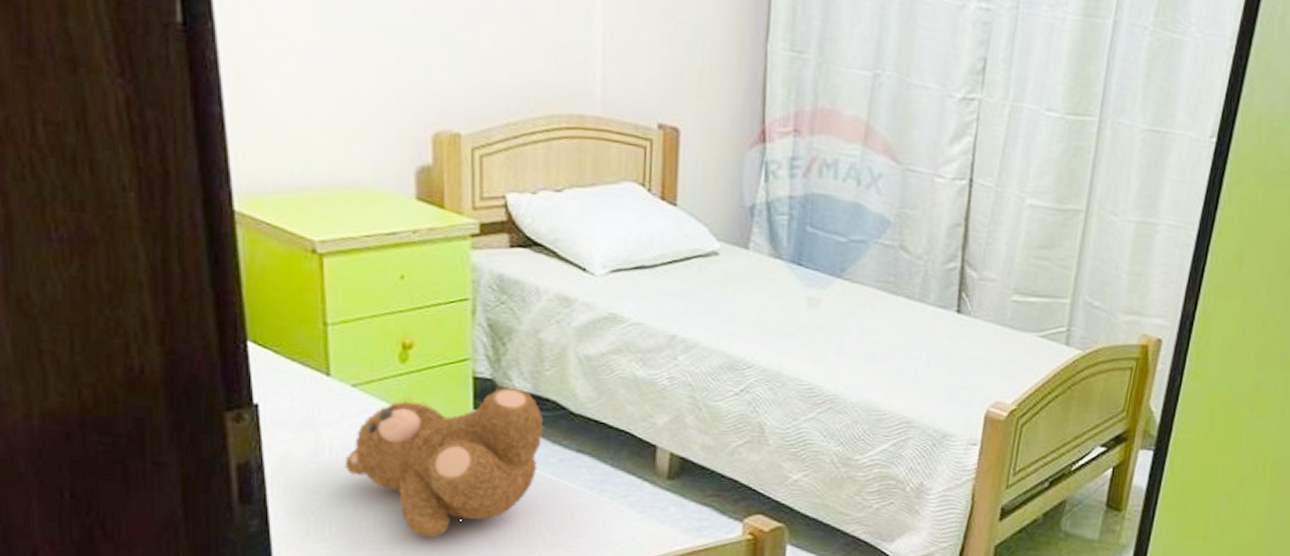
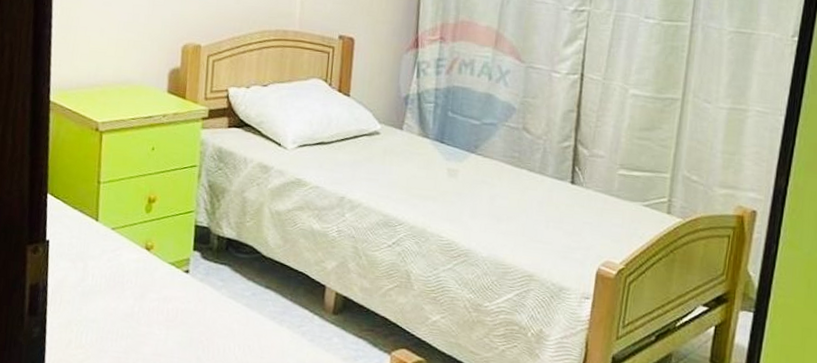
teddy bear: present [345,387,545,538] -> none [101,234,244,351]

